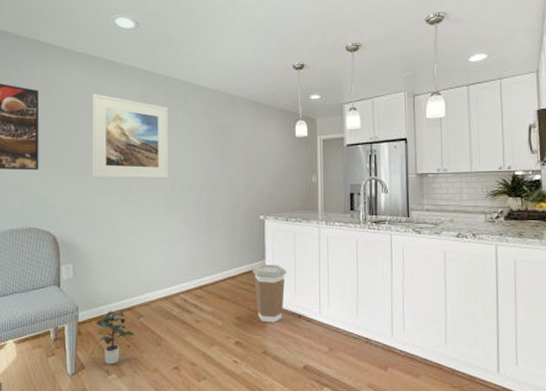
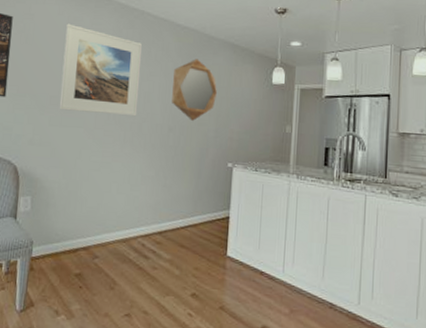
potted plant: present [96,311,134,365] -> none [49,248,87,305]
home mirror: none [201,118,244,179] -> present [172,59,217,122]
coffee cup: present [253,264,287,323] -> none [216,214,252,277]

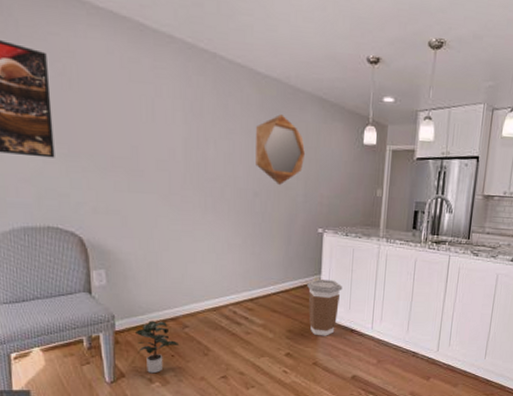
potted plant: none [49,248,87,305] -> present [136,321,178,374]
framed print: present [59,23,142,117] -> none [120,65,218,181]
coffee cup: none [216,214,252,277] -> present [307,278,343,336]

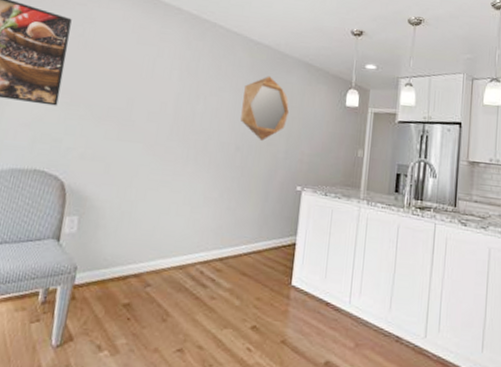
potted plant: present [136,321,178,374] -> none [92,275,137,340]
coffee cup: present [307,278,343,336] -> none [280,240,319,309]

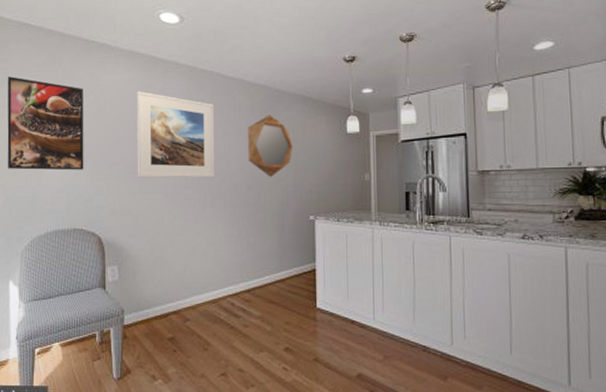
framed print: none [117,30,212,134] -> present [137,91,215,178]

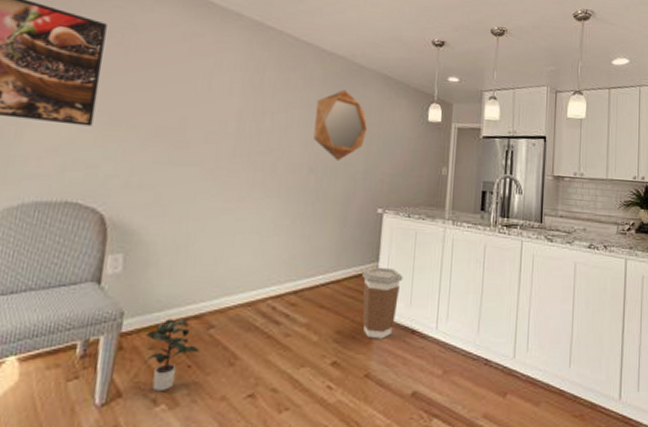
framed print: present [137,91,215,178] -> none [167,38,279,154]
potted plant: none [142,314,180,370] -> present [145,319,199,392]
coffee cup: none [302,266,339,328] -> present [362,266,403,339]

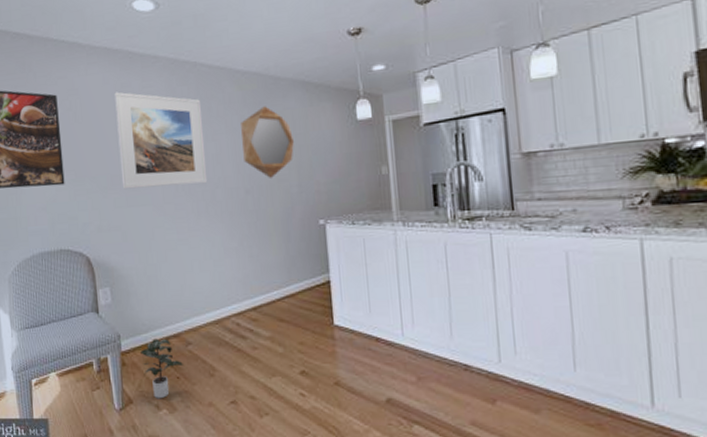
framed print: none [167,38,279,154] -> present [114,91,208,190]
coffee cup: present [362,266,403,339] -> none [315,277,358,348]

